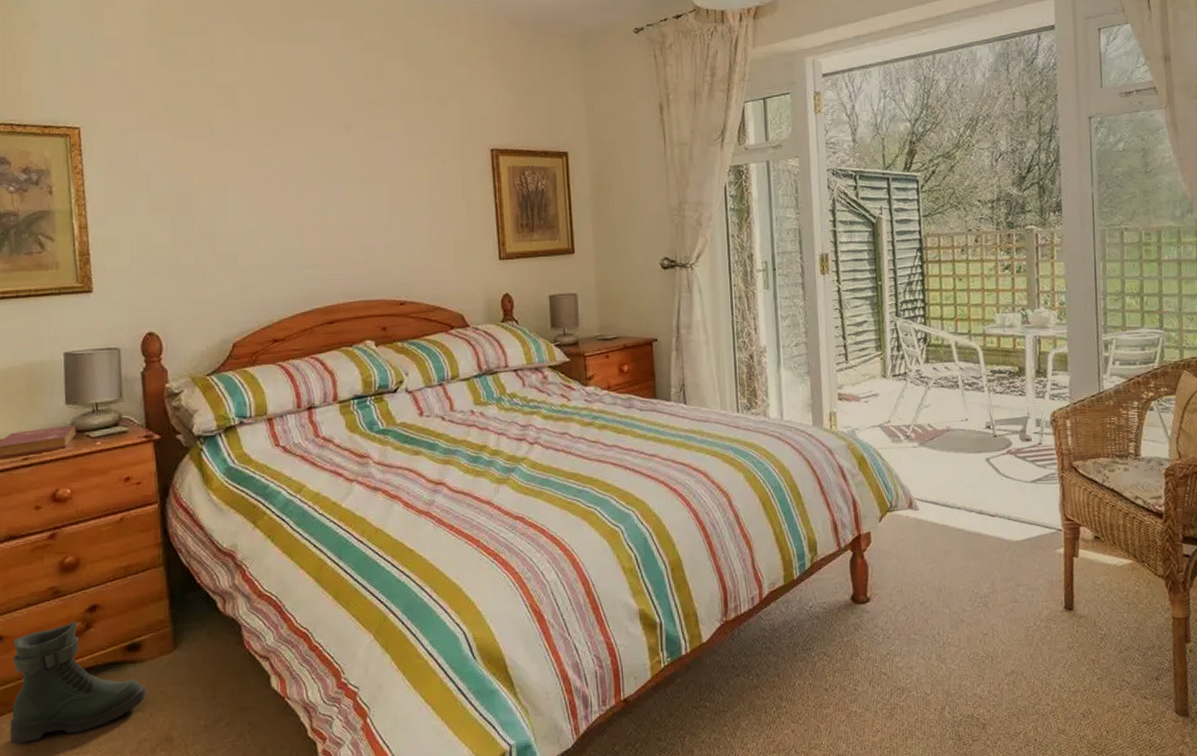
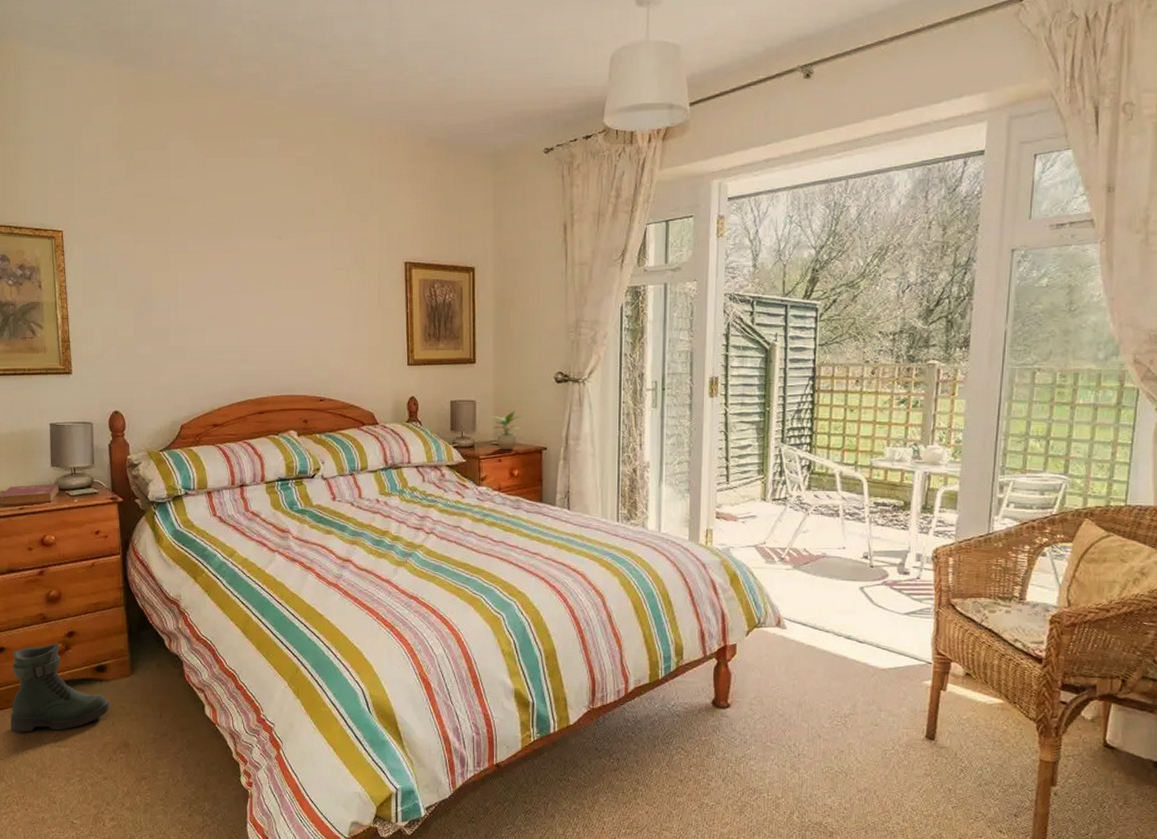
potted plant: none [594,301,630,346] -> present [491,410,523,451]

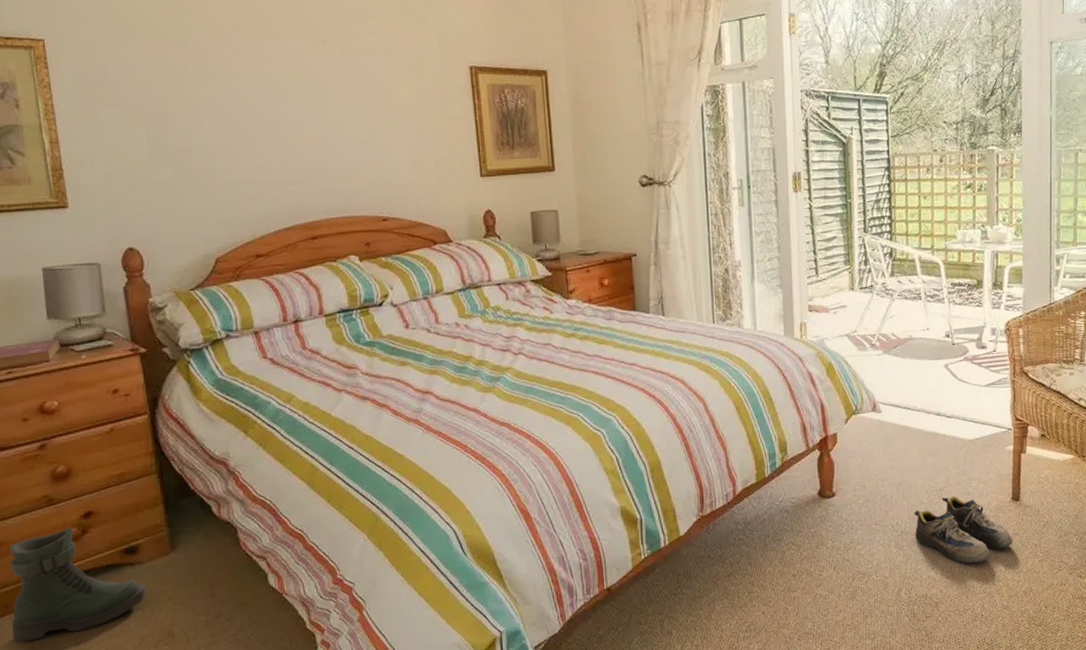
potted plant: present [491,410,523,451] -> none [575,217,609,260]
shoe: none [812,724,923,798] -> present [914,495,1013,564]

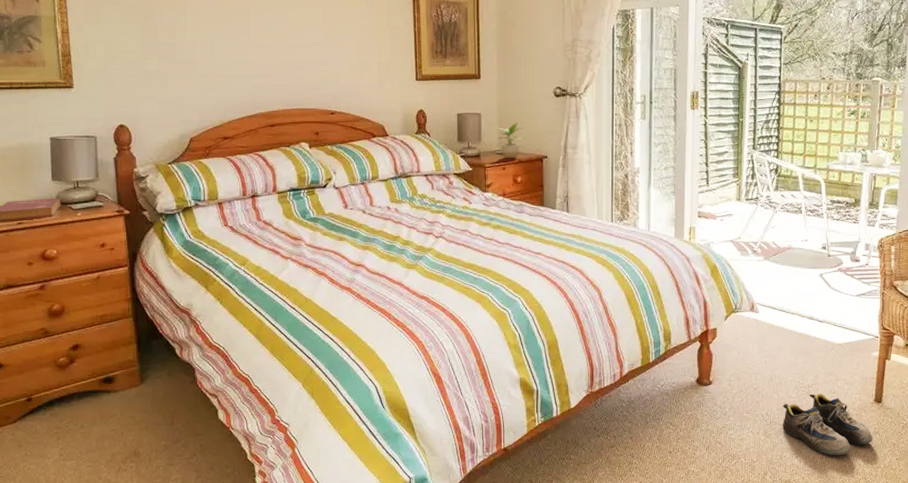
boot: present [9,527,146,642] -> none [11,356,119,449]
potted plant: none [575,217,609,260] -> present [495,122,525,159]

